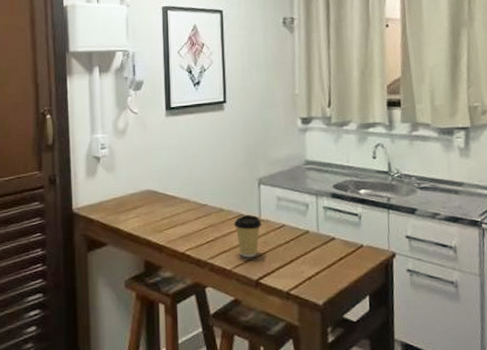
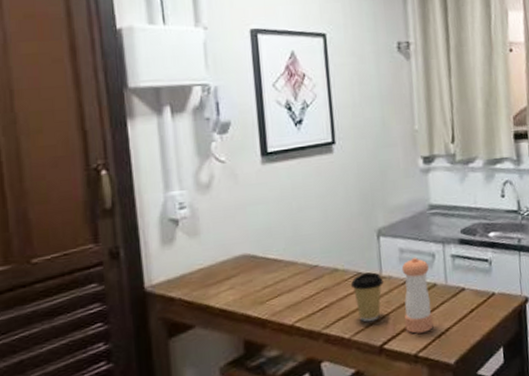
pepper shaker: none [278,205,305,273] -> present [401,257,433,334]

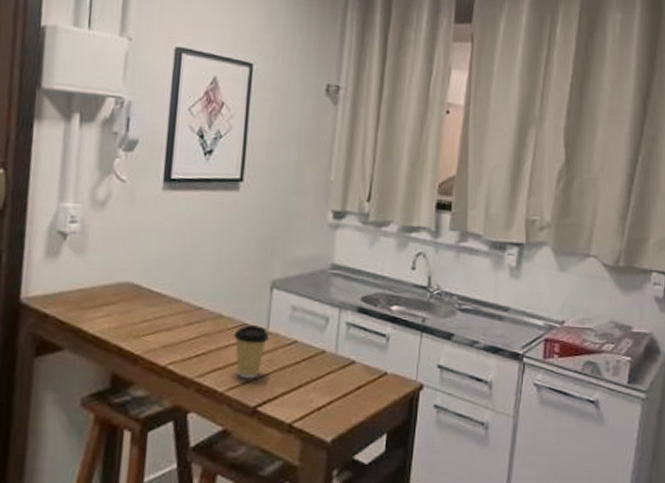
pepper shaker: present [401,257,433,334] -> none [283,317,320,402]

